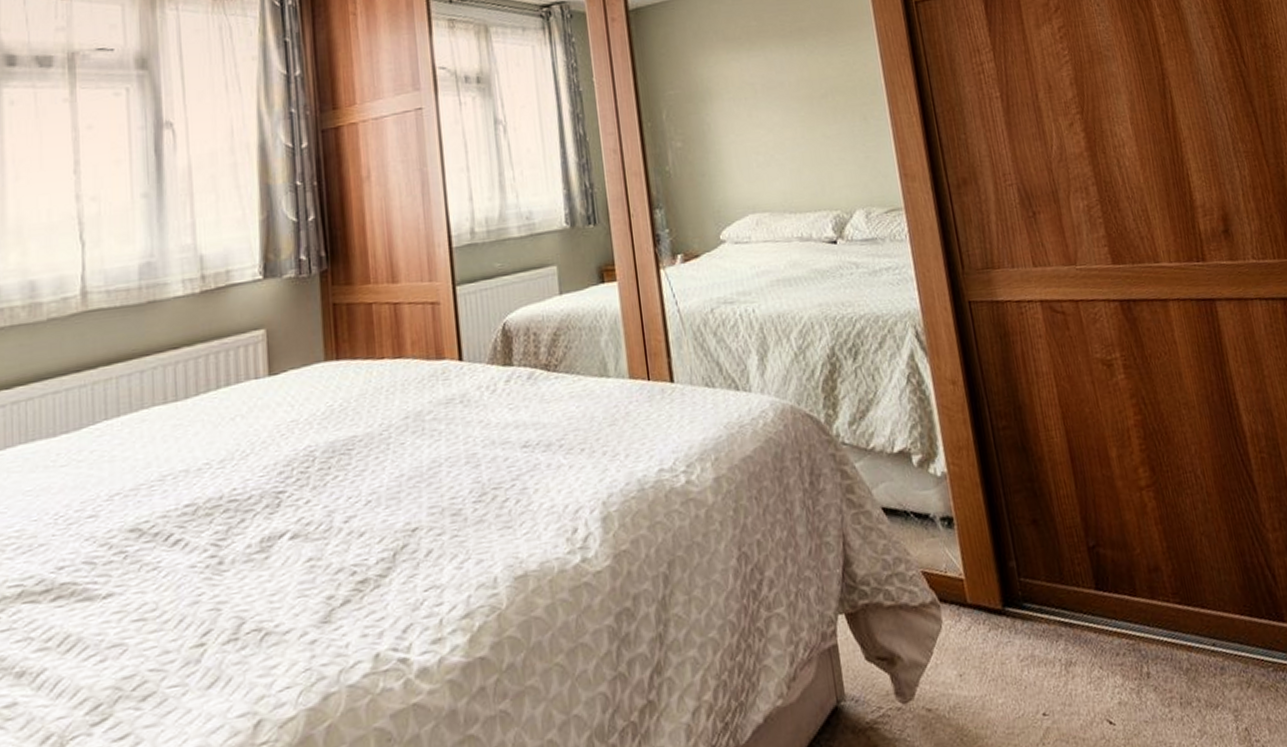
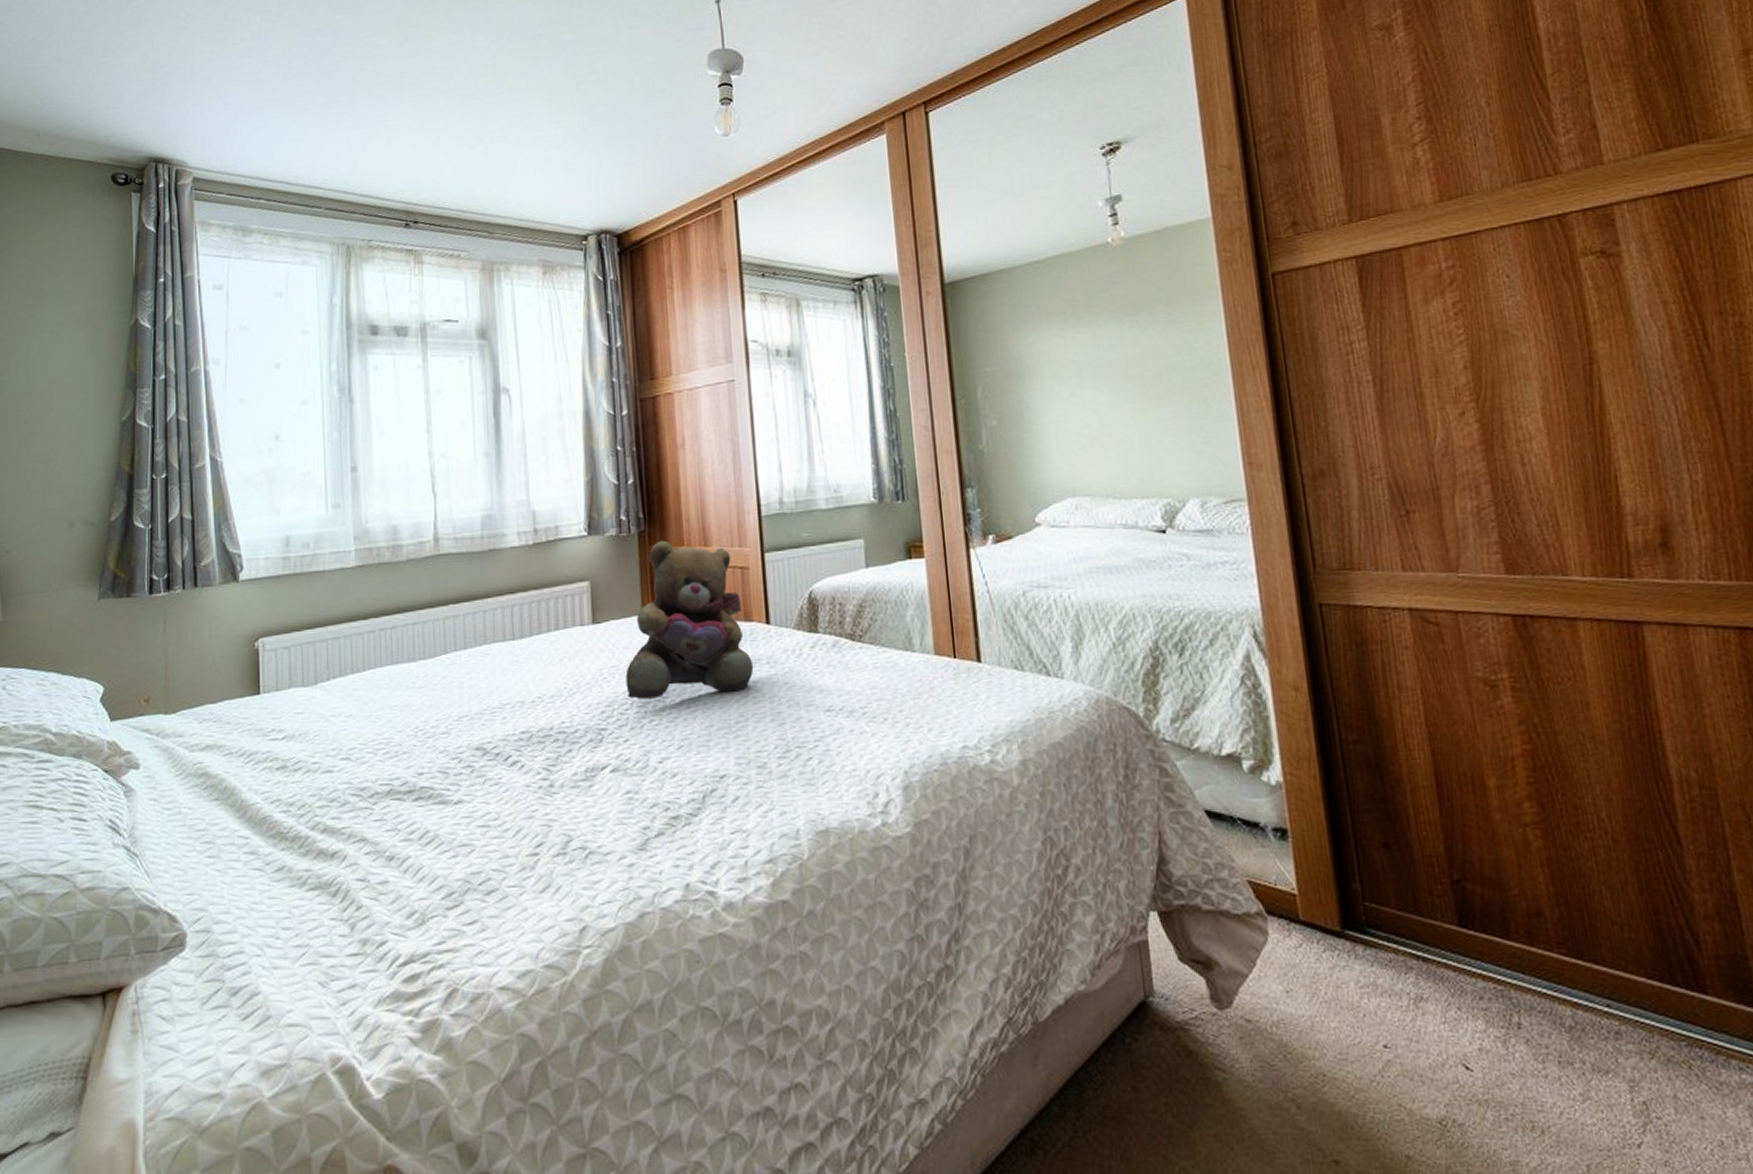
teddy bear: none [306,279,447,455] -> present [625,540,754,699]

